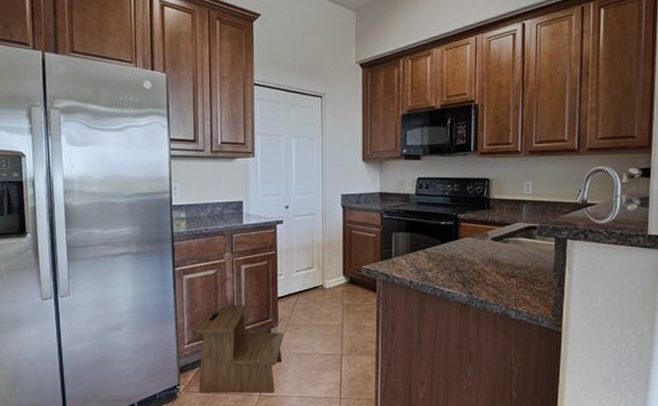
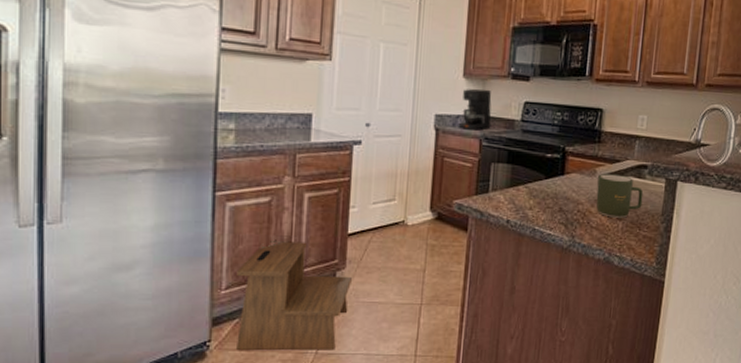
coffee maker: none [361,170,390,205] -> present [458,88,492,130]
mug: none [489,236,534,275] -> present [596,174,644,218]

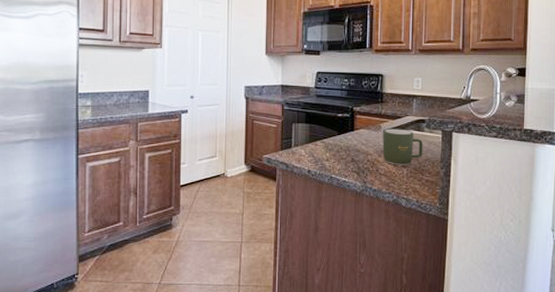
step stool: present [237,241,353,350] -> none [96,193,186,281]
coffee maker: present [458,88,492,130] -> none [264,63,291,97]

